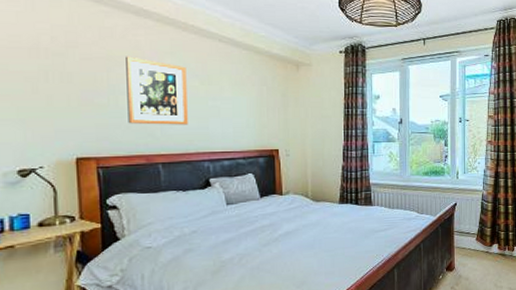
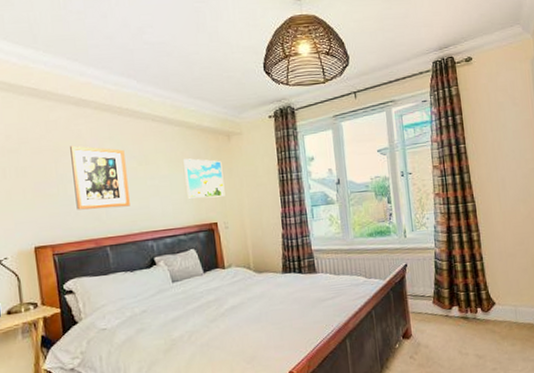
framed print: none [249,84,289,125] -> present [183,158,225,199]

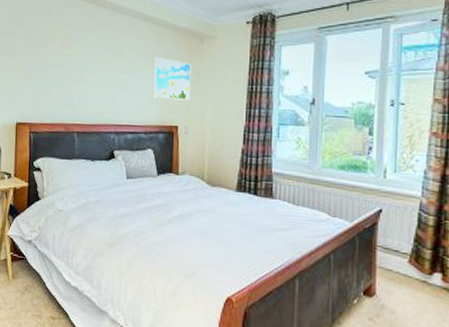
wall art: present [70,145,130,210] -> none [55,33,103,97]

